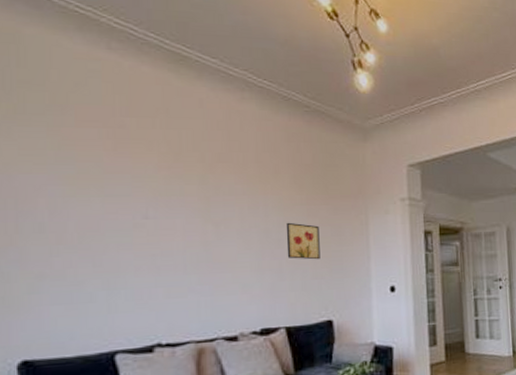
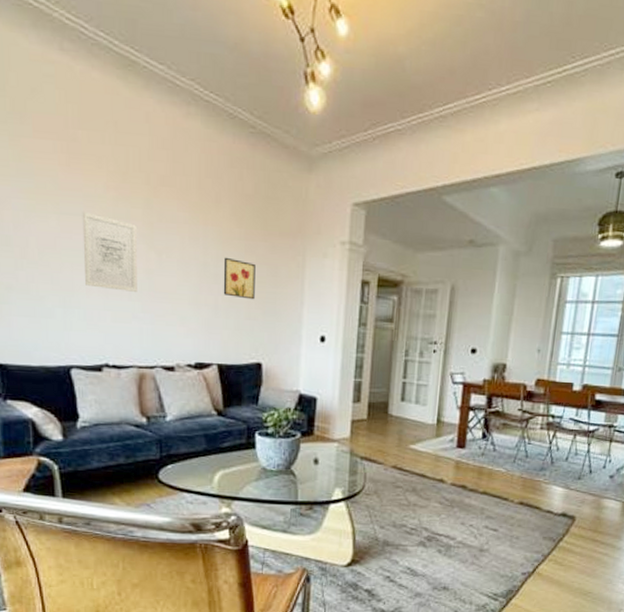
wall art: none [130,193,193,266] -> present [82,212,137,292]

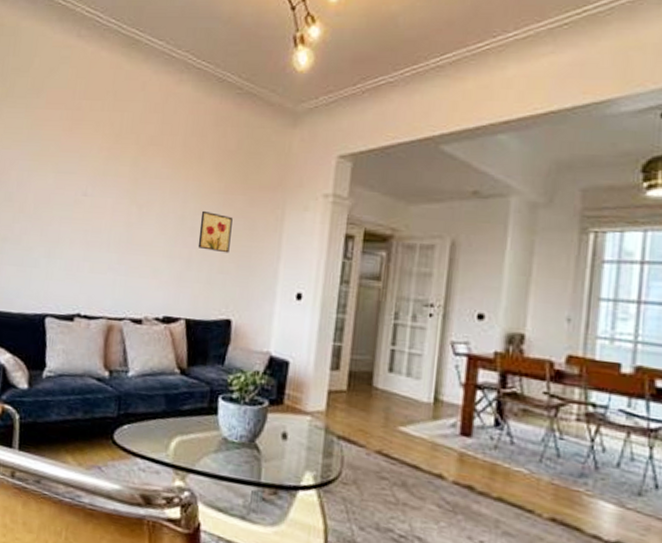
wall art: present [82,212,137,292] -> none [70,171,122,244]

